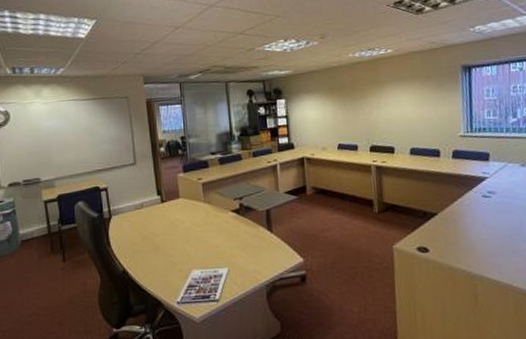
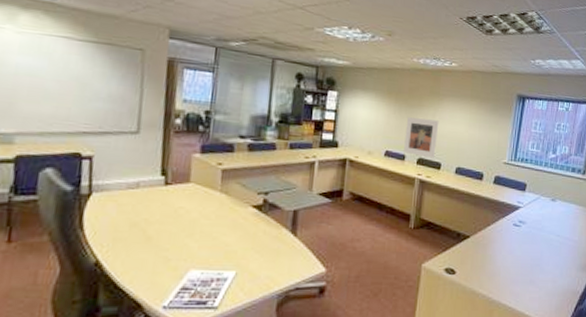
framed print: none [353,107,387,144] -> present [404,117,439,158]

